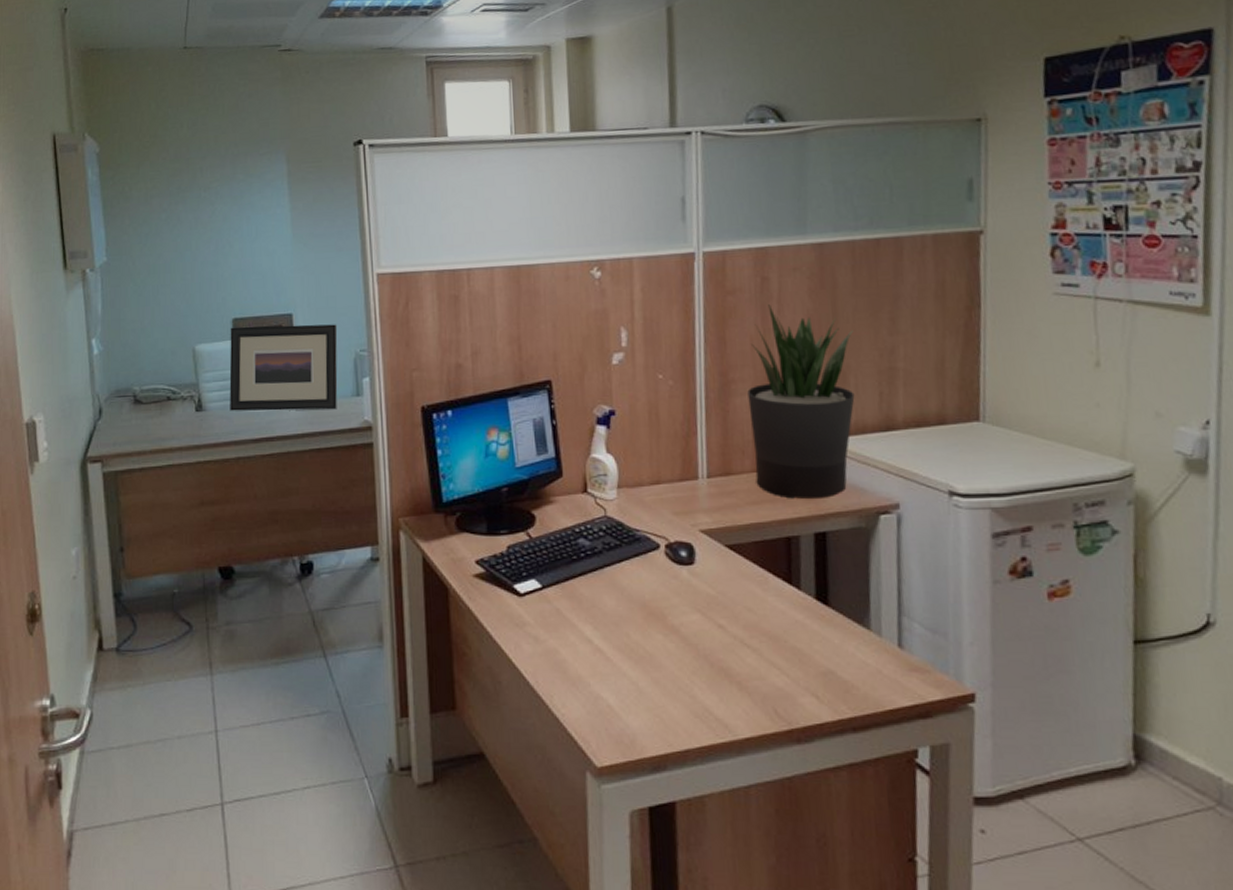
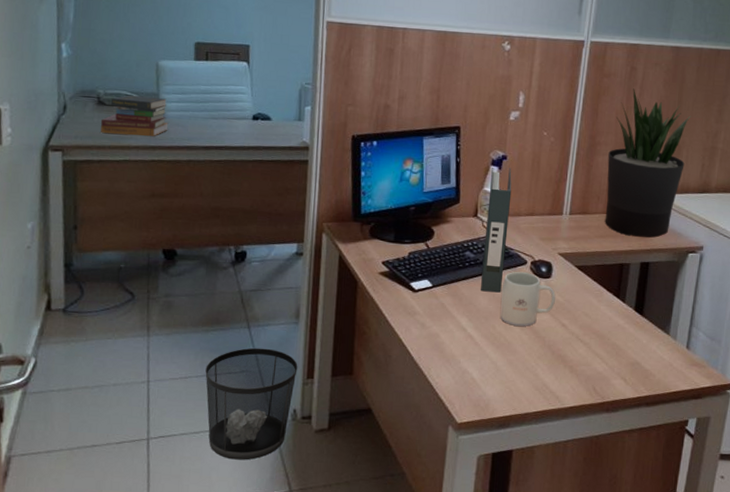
books: none [139,388,212,437] -> present [100,95,169,137]
picture frame: present [229,324,338,411] -> none [185,49,288,130]
waste bin: none [280,681,388,827] -> present [205,347,298,460]
binder: none [598,425,631,589] -> present [481,168,512,293]
mug: none [631,558,705,632] -> present [500,271,556,326]

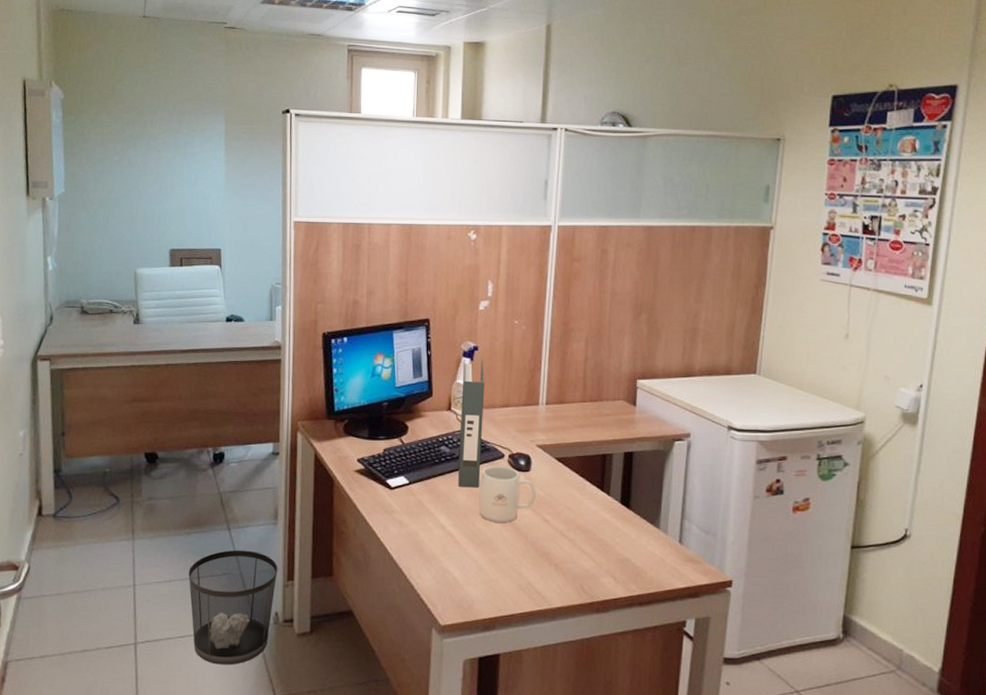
books: present [100,95,169,137] -> none [84,303,147,343]
planter: present [605,88,691,238] -> none [583,271,668,427]

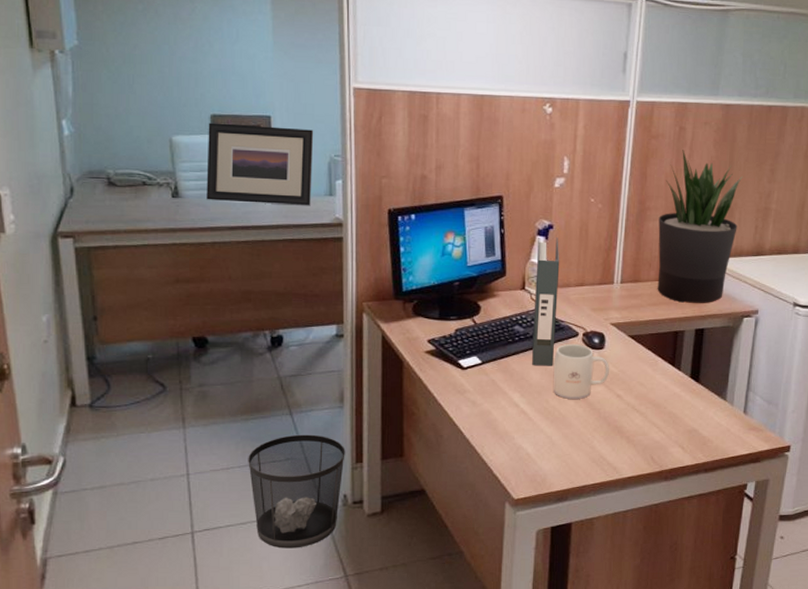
picture frame: none [163,256,258,330] -> present [206,122,314,206]
planter: none [583,271,668,427] -> present [657,150,743,304]

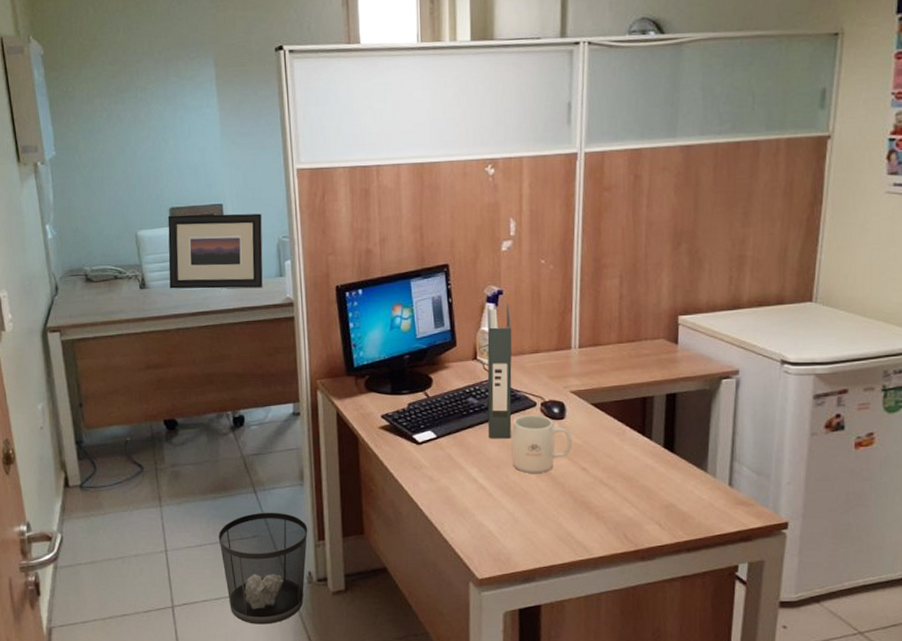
planter: present [657,150,743,304] -> none [617,199,711,367]

